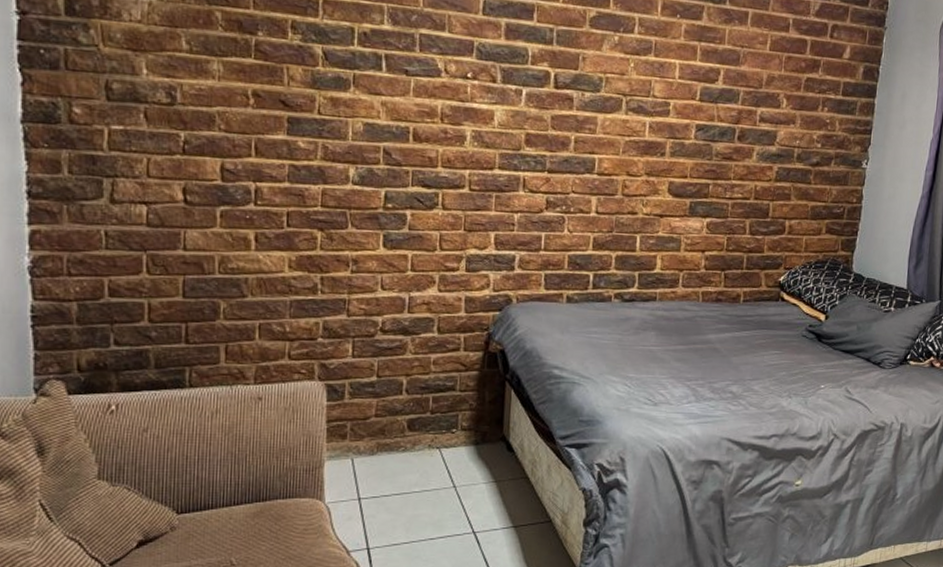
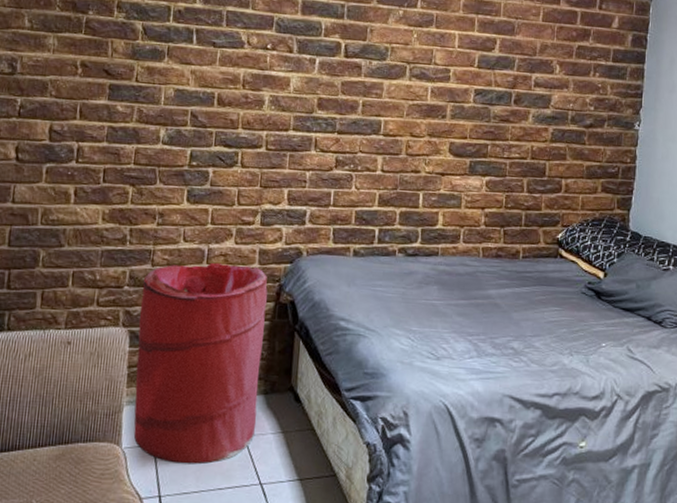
laundry hamper: none [336,311,475,516] -> present [133,262,268,464]

